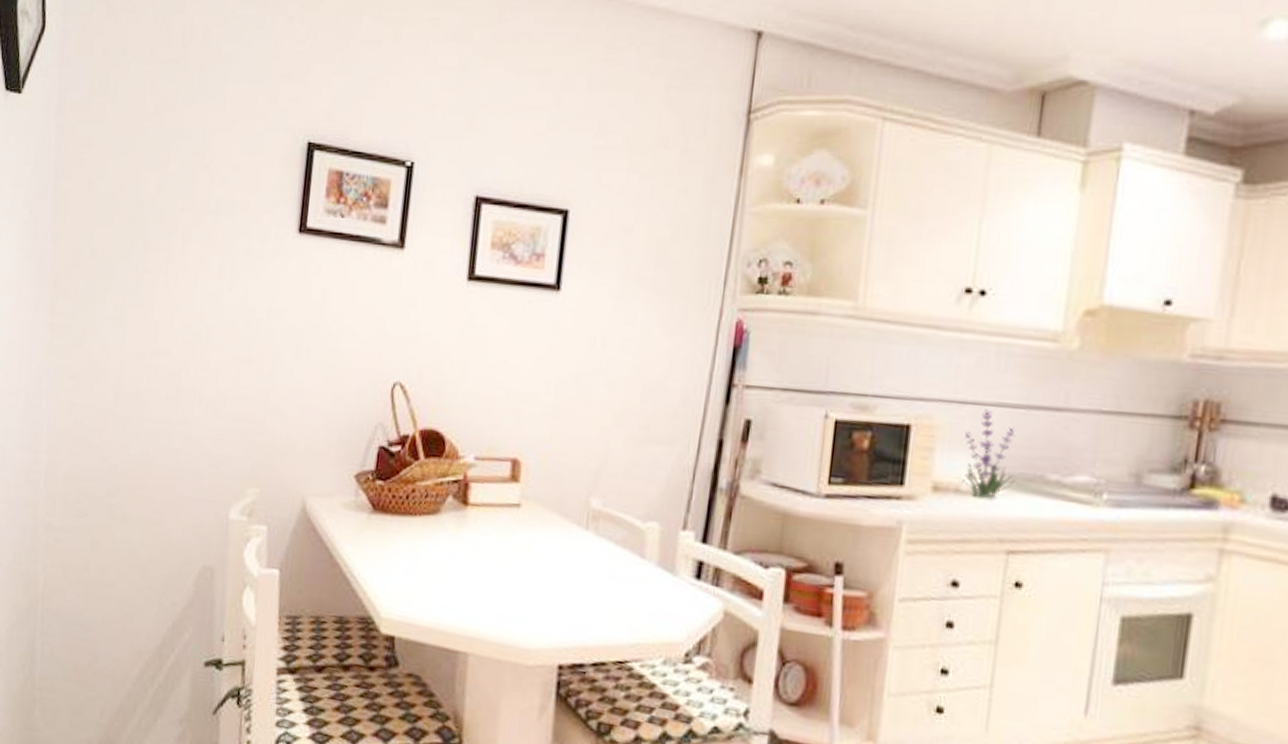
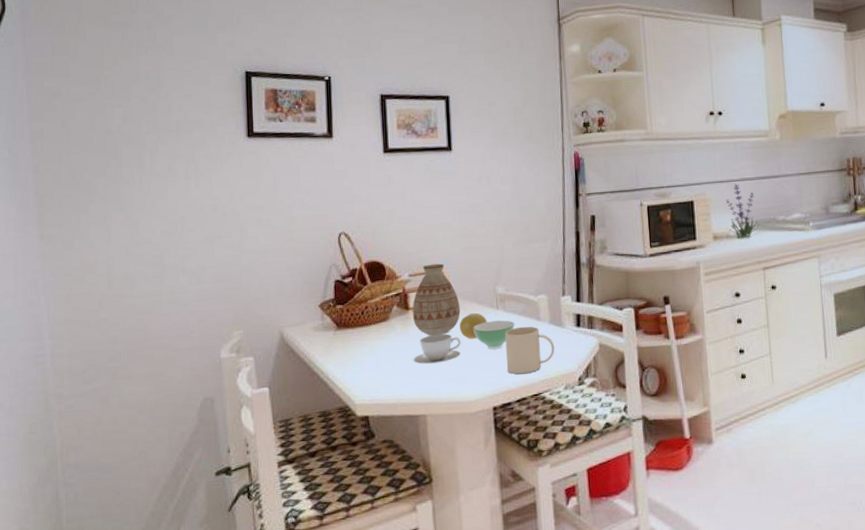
teacup: none [463,546,530,588] -> present [413,333,461,365]
vase: none [470,447,537,550] -> present [412,263,461,336]
fruit: none [530,527,570,564] -> present [459,312,487,338]
bowl: none [548,544,608,587] -> present [472,320,515,350]
mug: none [586,561,659,630] -> present [504,326,555,374]

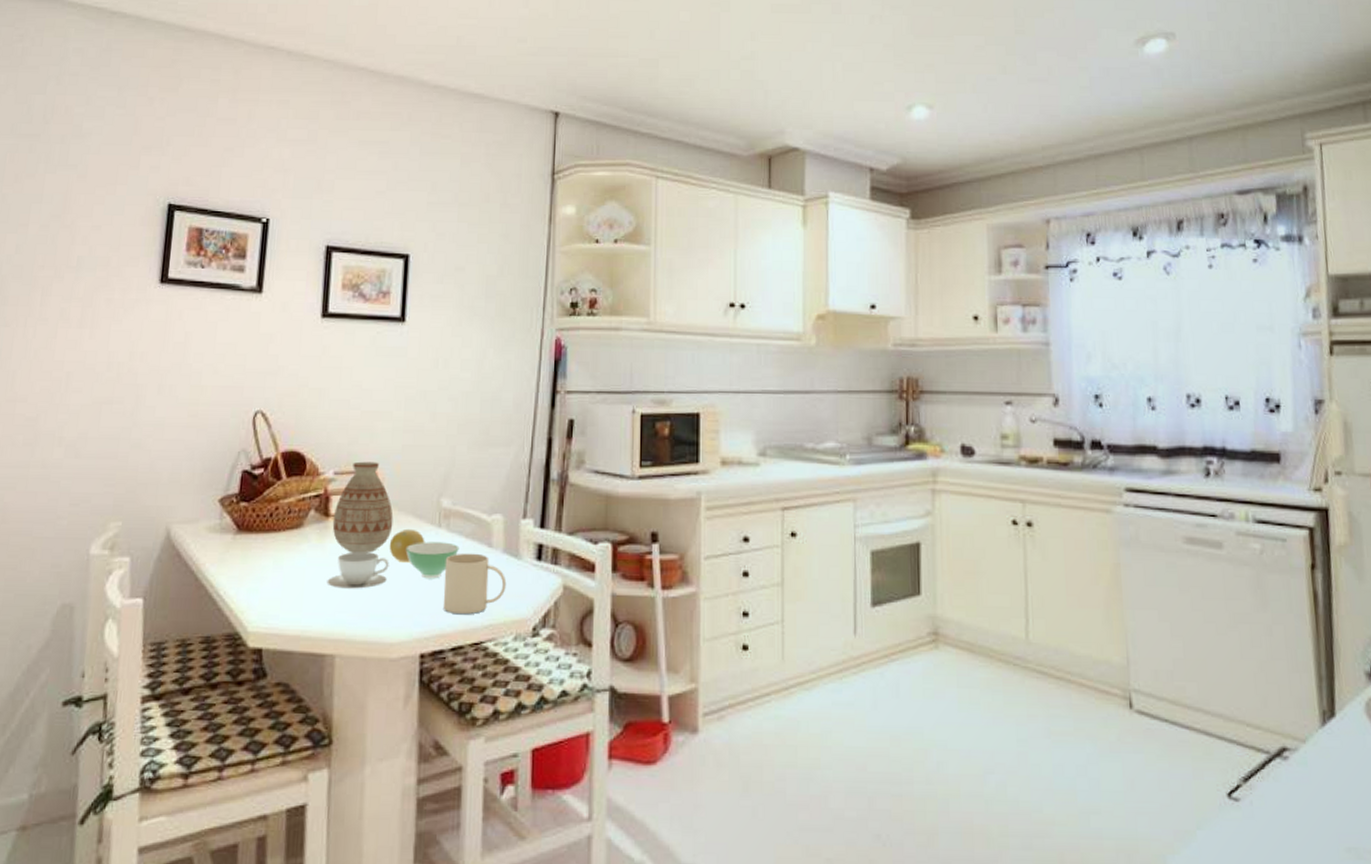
plant: present [726,183,759,238] -> none [741,396,781,467]

